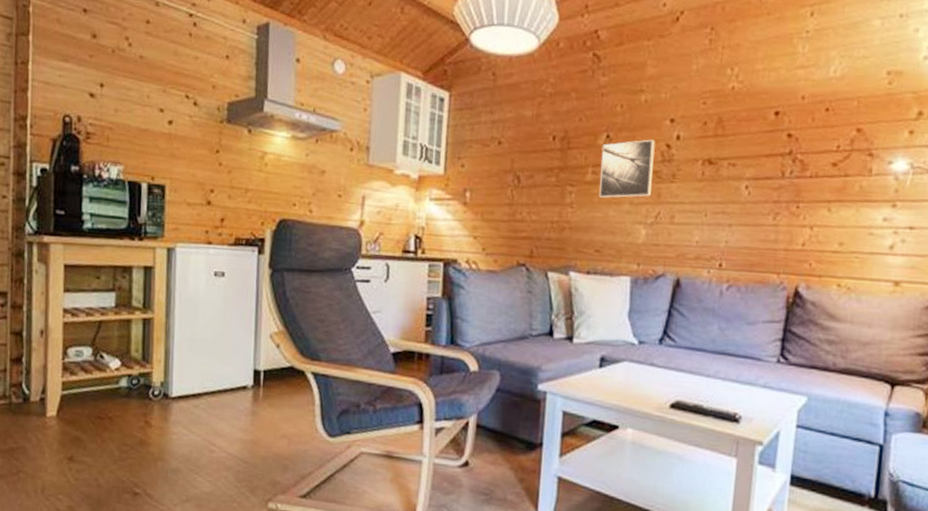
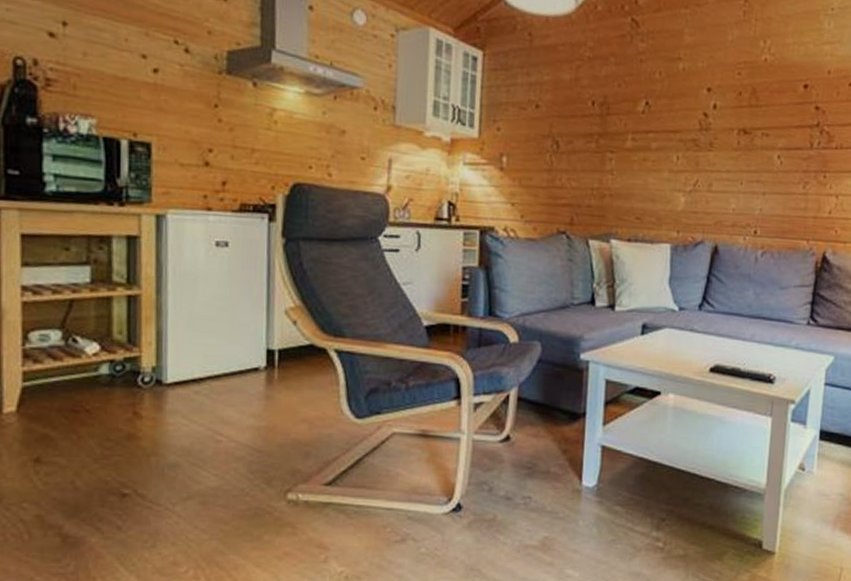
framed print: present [599,139,655,198] -> none [639,107,693,166]

